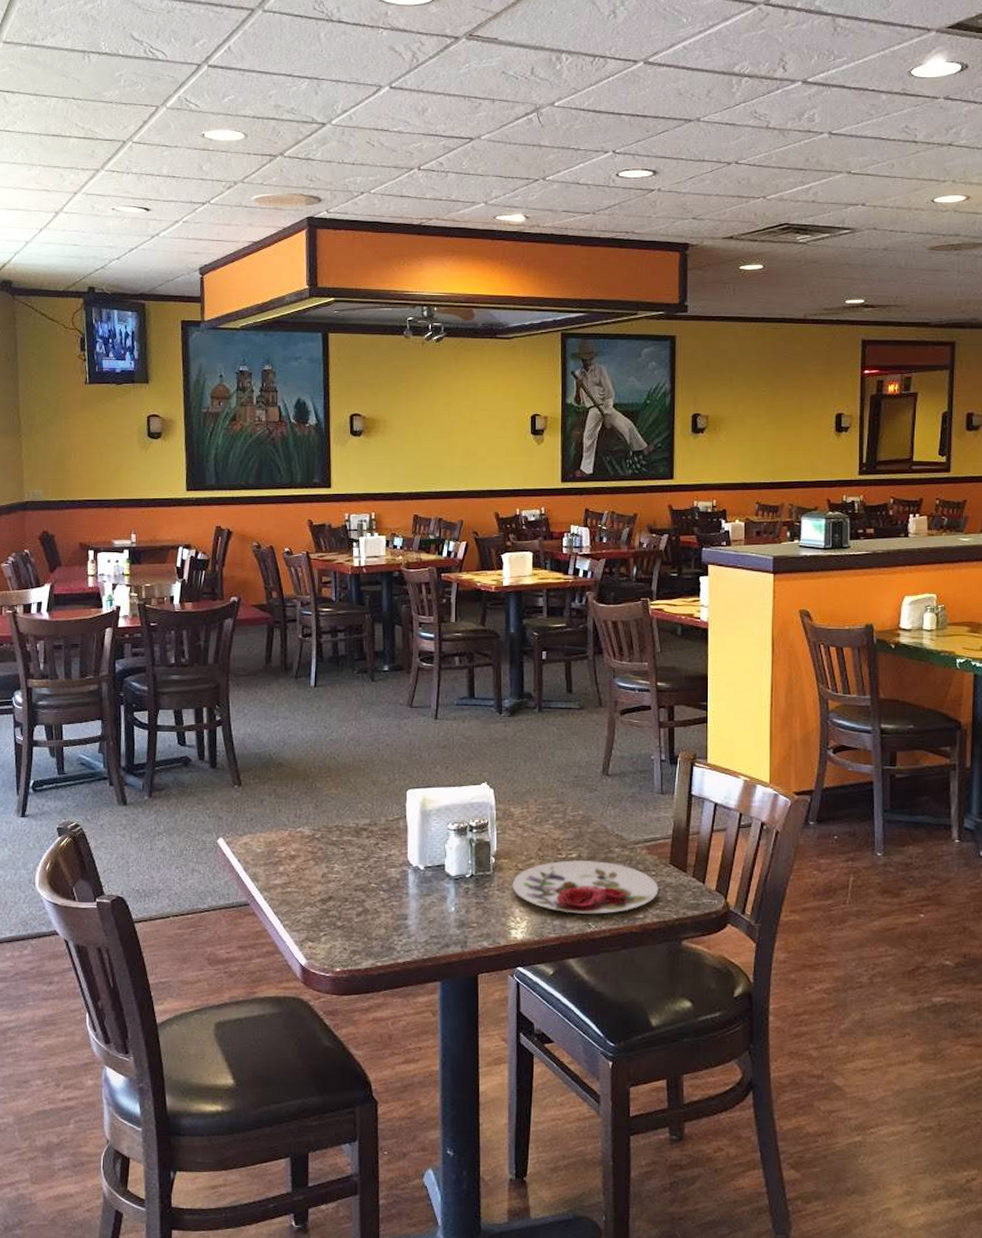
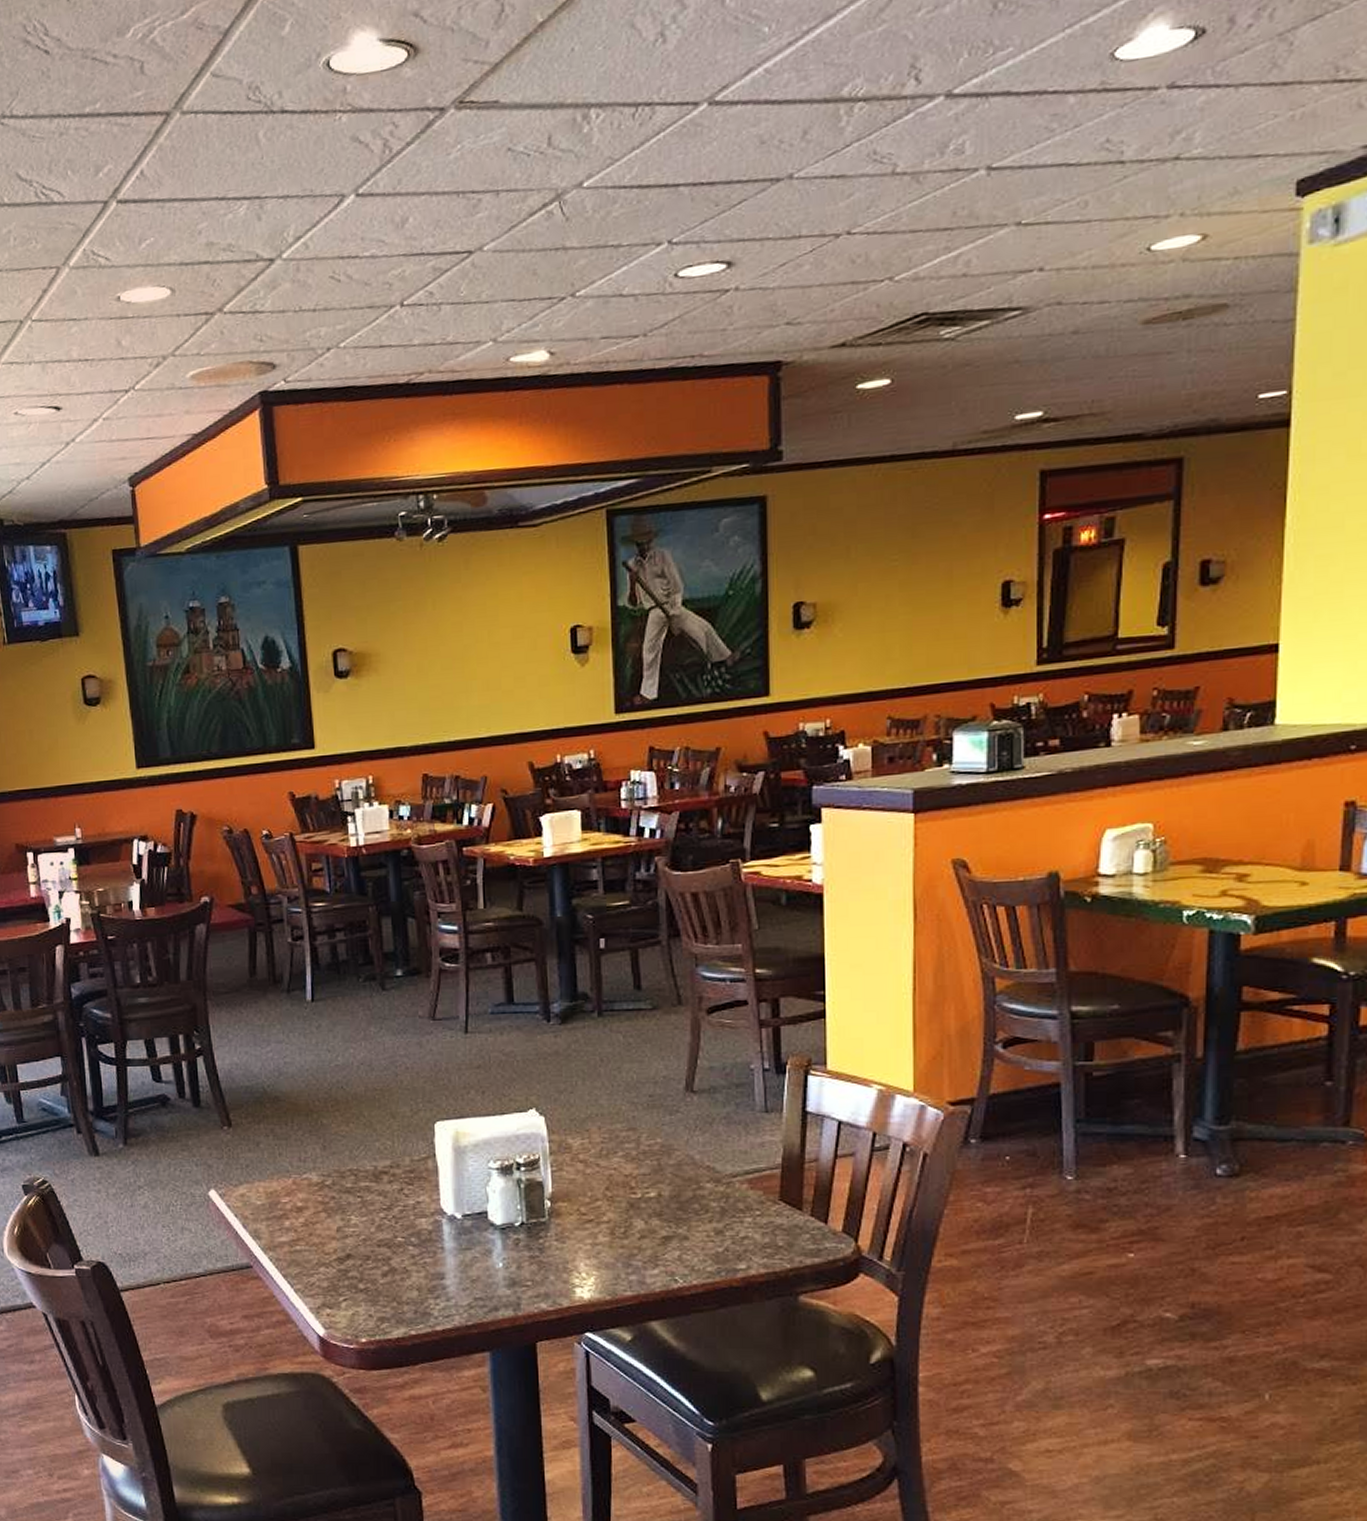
plate: present [512,860,659,914] -> none [574,1200,766,1266]

